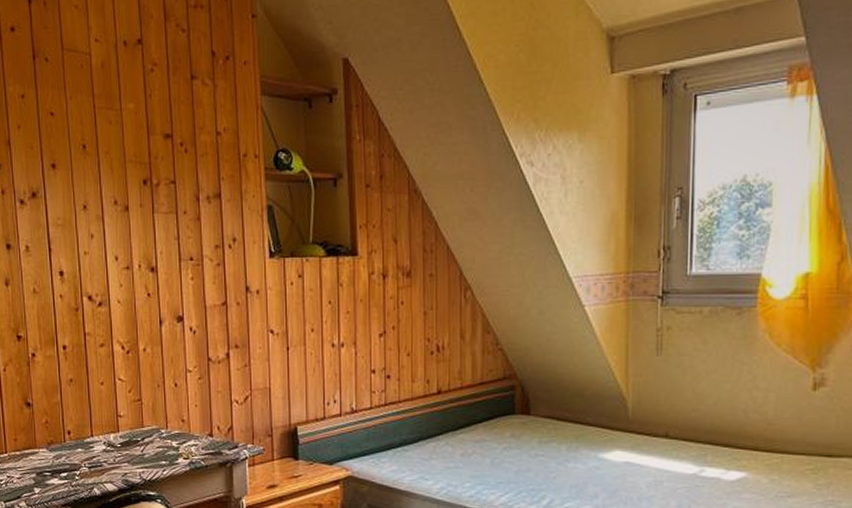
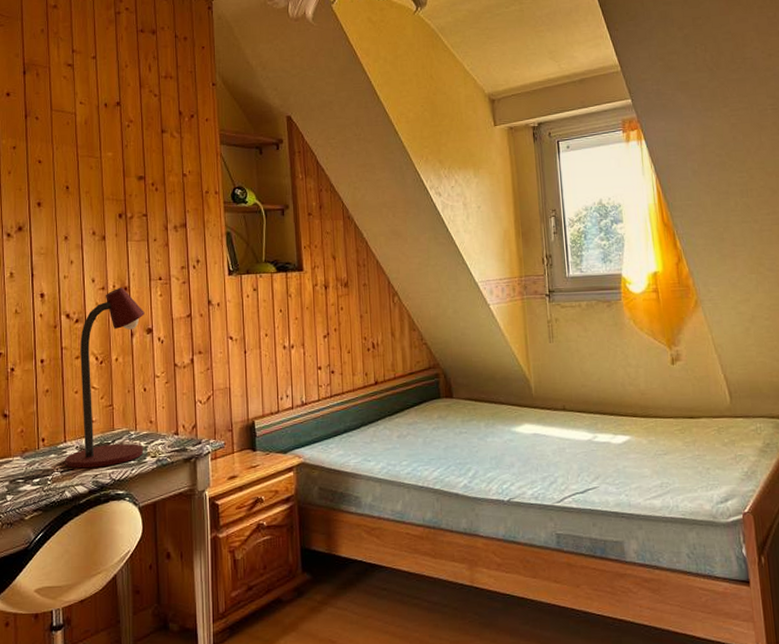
desk lamp: none [92,267,176,466] -> present [65,287,145,469]

